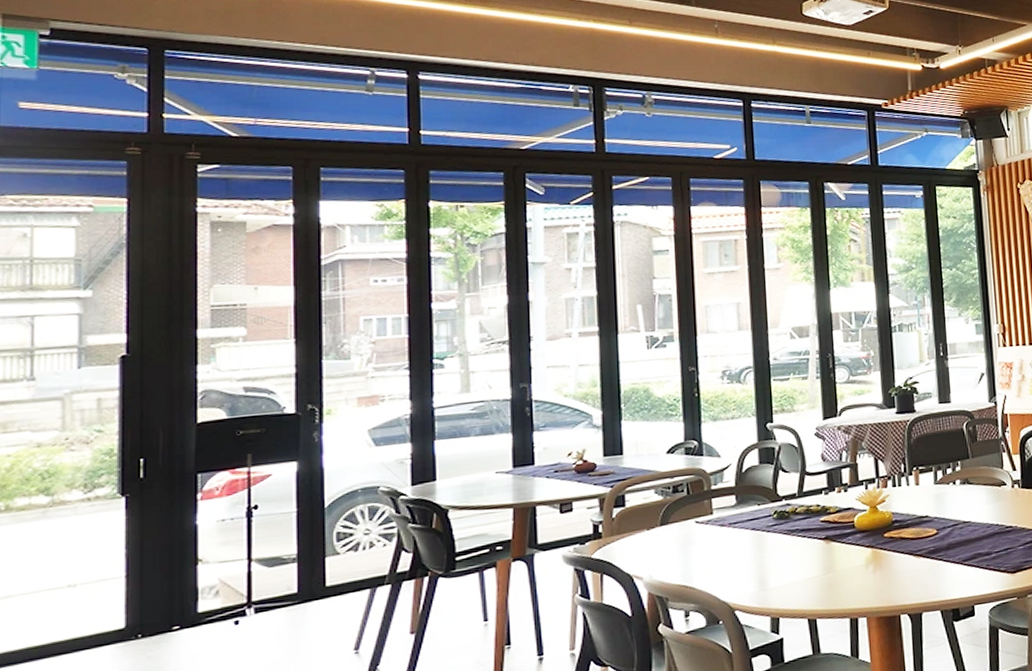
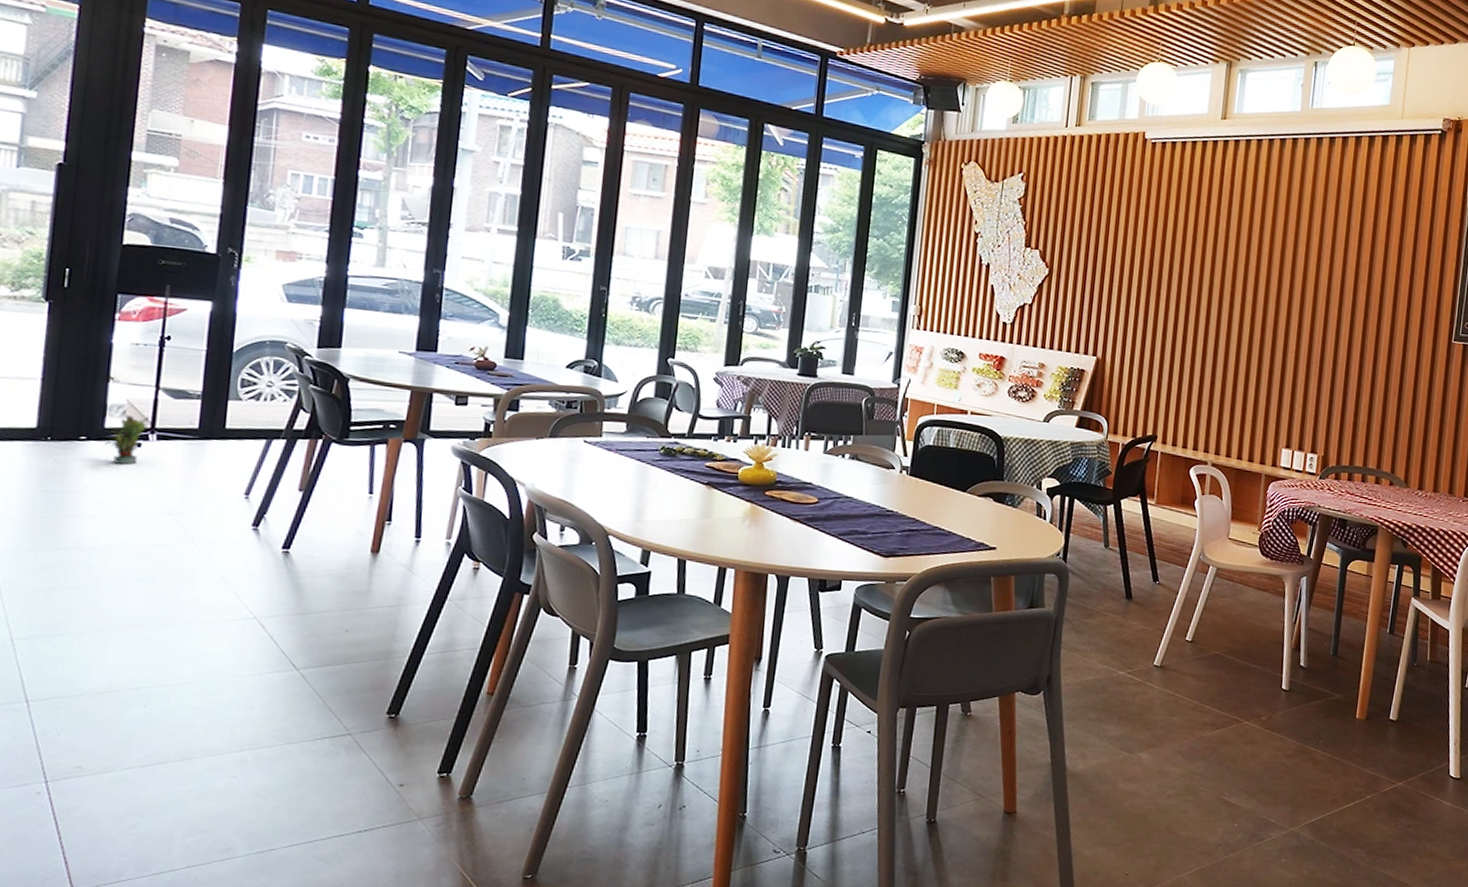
potted plant: none [198,591,244,647] -> present [103,415,149,465]

